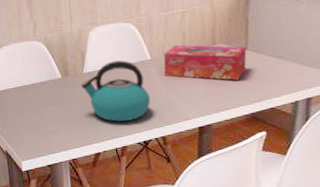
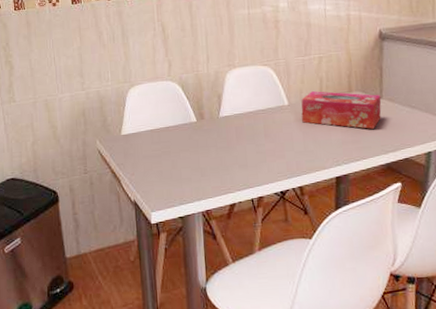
kettle: present [80,60,151,122] -> none [216,105,288,170]

